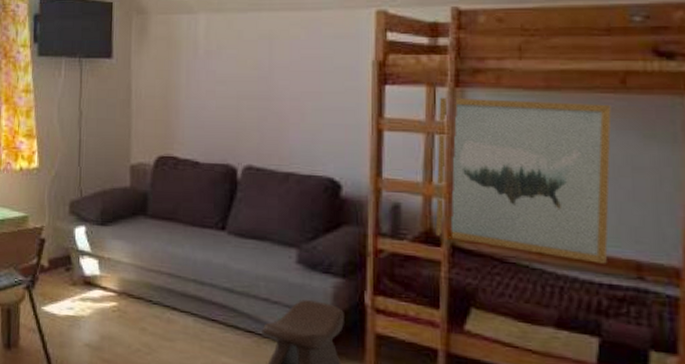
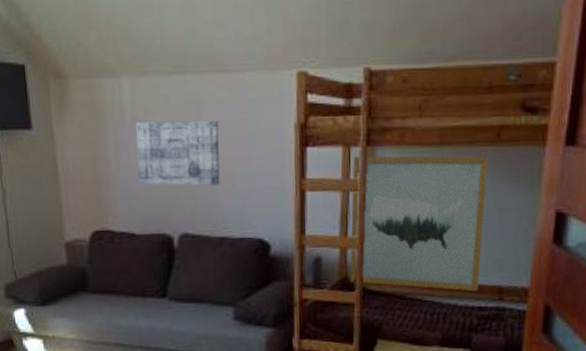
wall art: none [206,55,291,120] -> present [135,120,220,186]

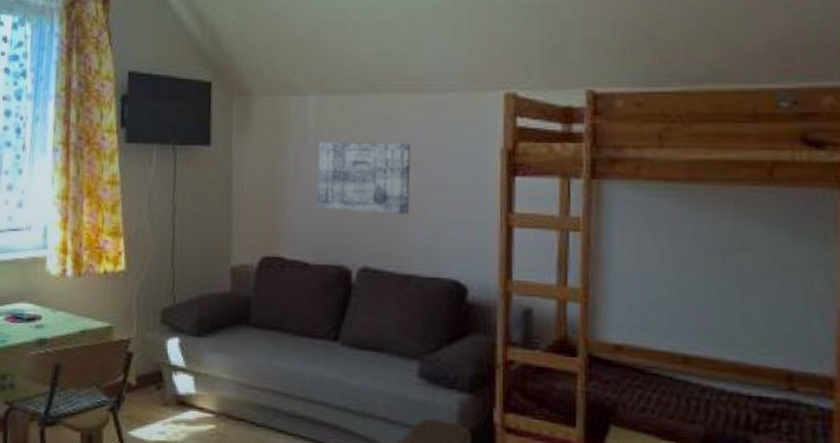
wall art: present [350,156,488,291] -> none [570,190,759,374]

